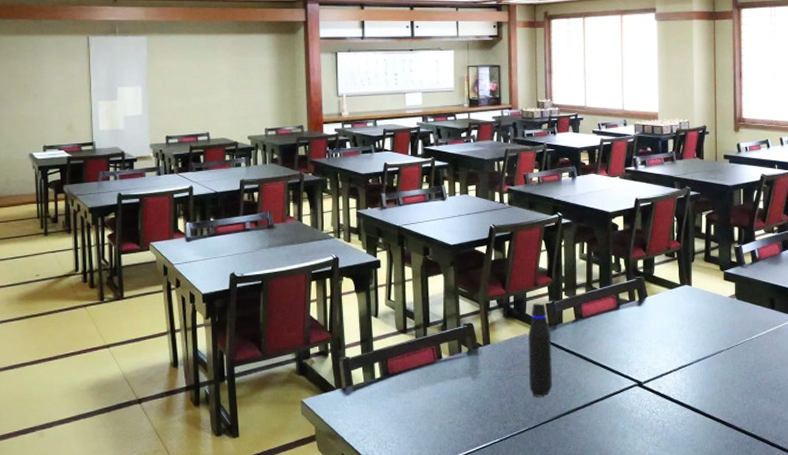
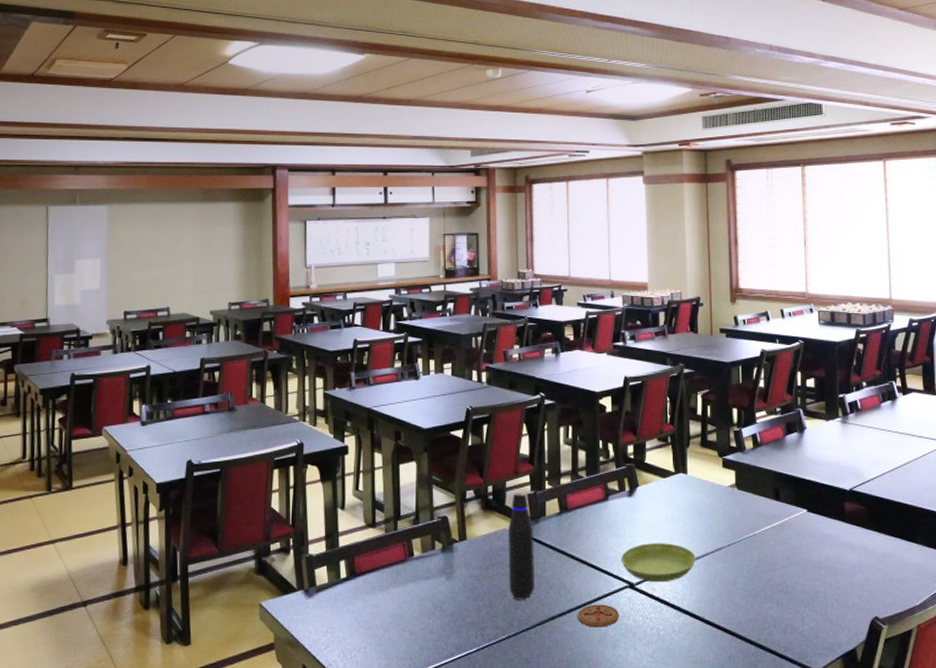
coaster: none [591,400,628,421] -> present [578,604,619,628]
saucer: none [631,347,698,381] -> present [621,543,696,583]

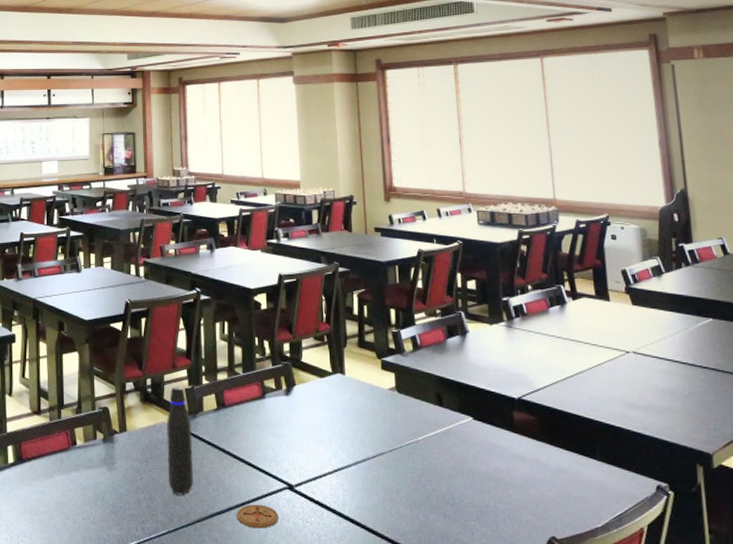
saucer: present [621,543,696,583] -> none [279,444,357,486]

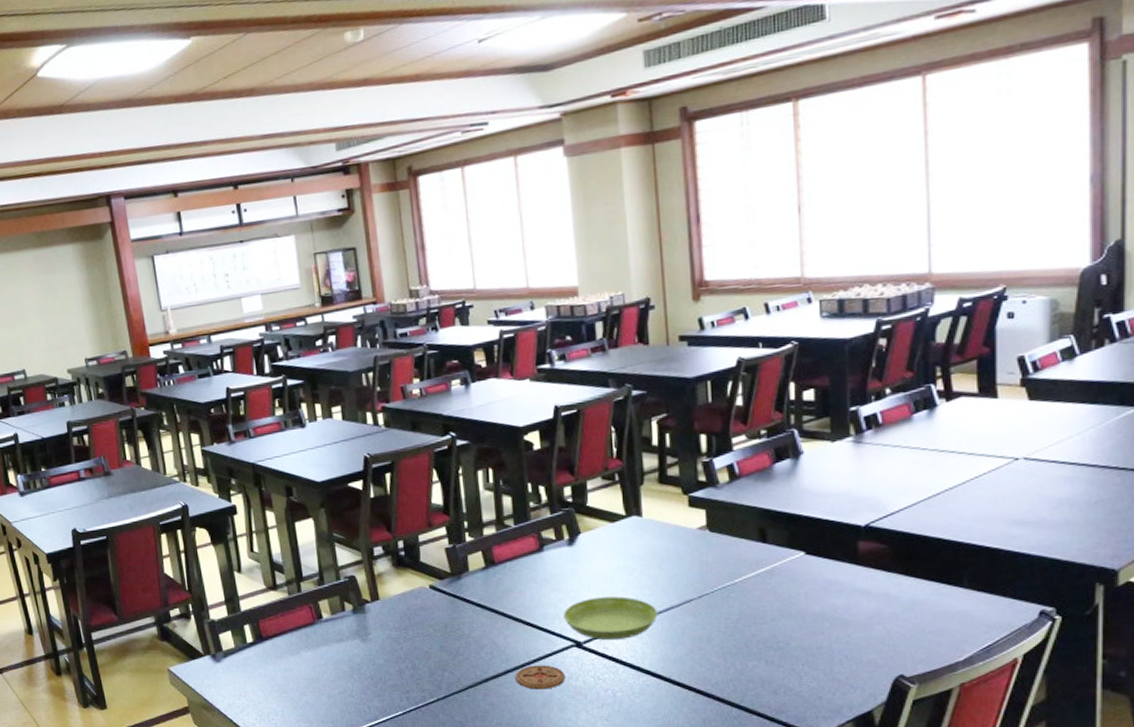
water bottle: present [167,387,194,495] -> none [426,547,463,662]
saucer: none [279,444,357,486] -> present [563,596,658,641]

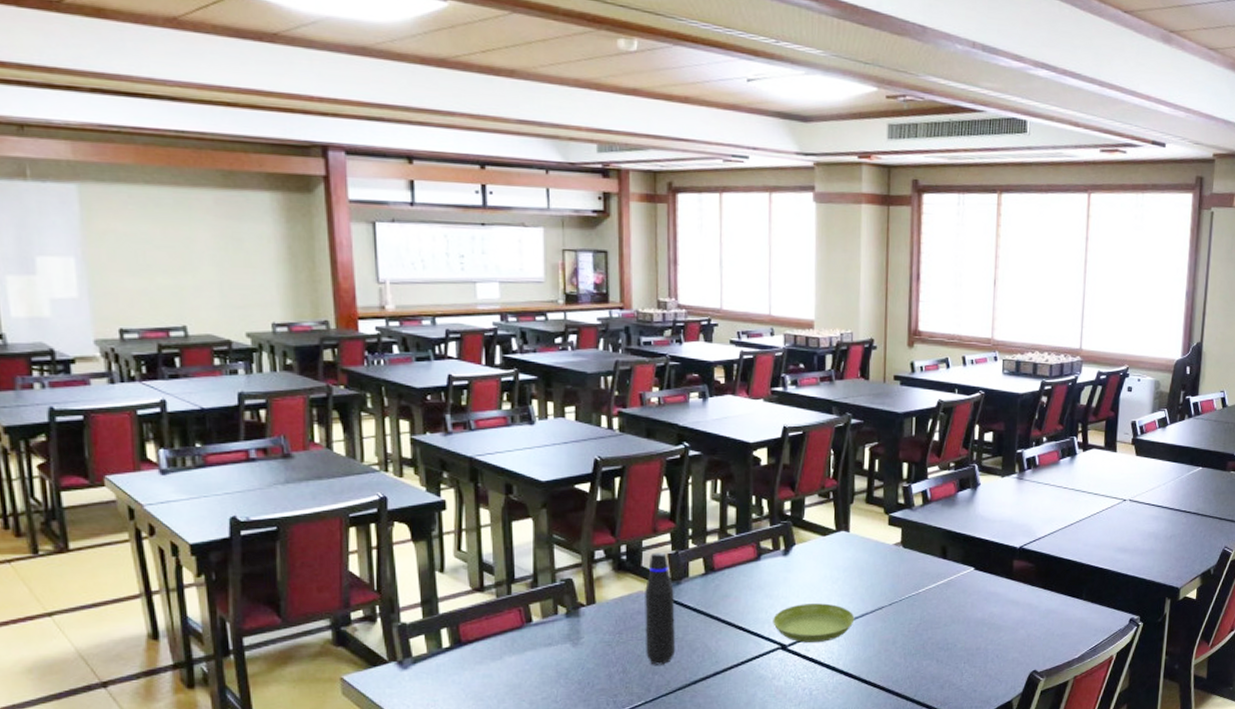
water bottle: none [426,547,463,662] -> present [645,552,676,665]
coaster: present [515,665,565,690] -> none [723,666,769,690]

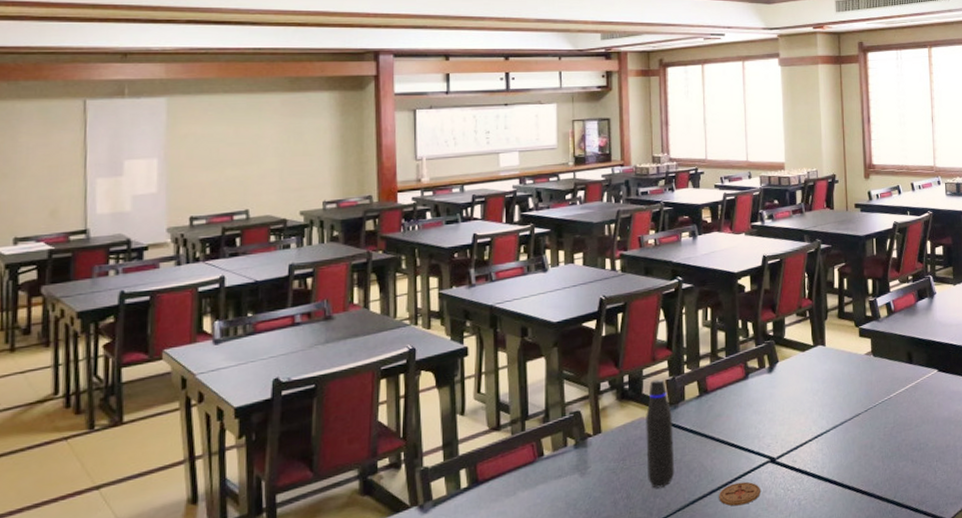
coaster: none [723,666,769,690] -> present [719,481,760,506]
saucer: present [773,603,855,644] -> none [762,414,835,455]

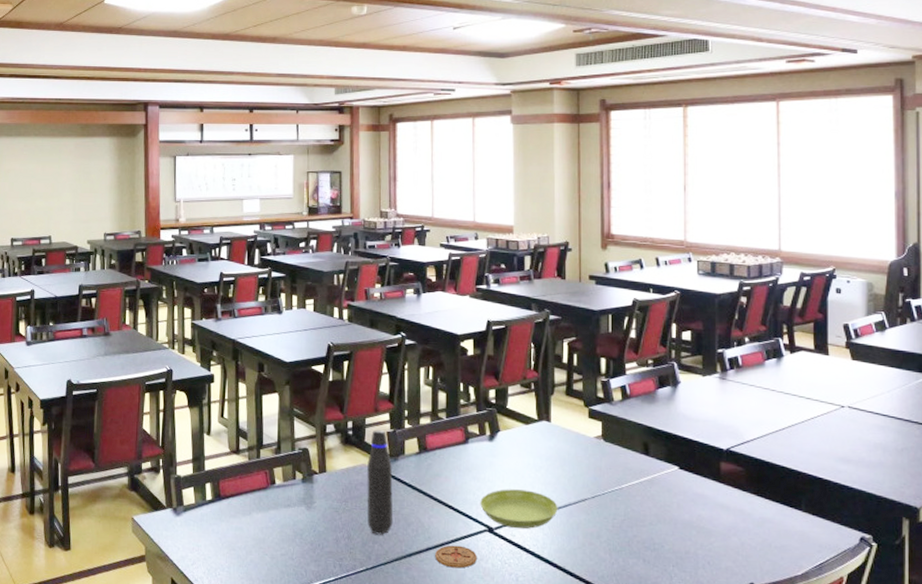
saucer: none [762,414,835,455] -> present [480,489,558,529]

